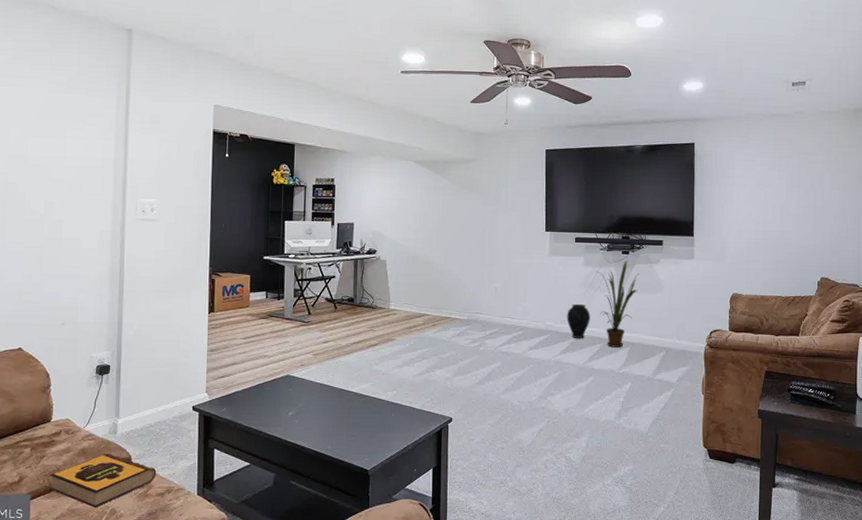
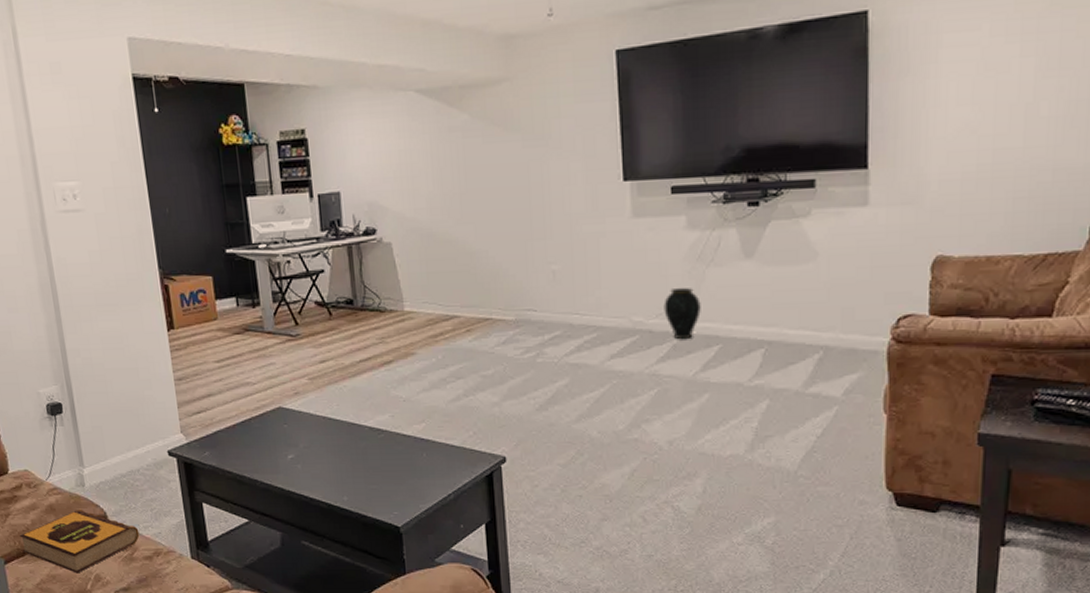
house plant: present [597,260,640,348] -> none [708,215,778,350]

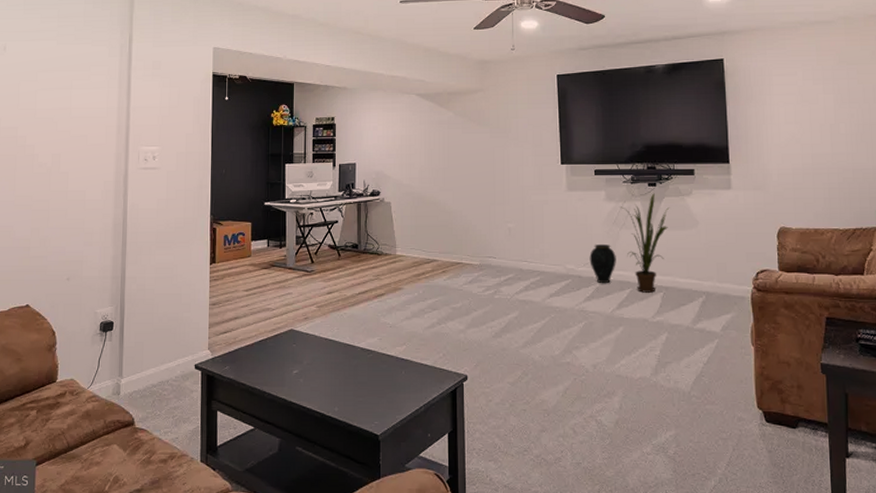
hardback book: present [19,510,140,573] -> none [54,416,160,475]
house plant: none [708,215,778,350] -> present [621,193,670,293]

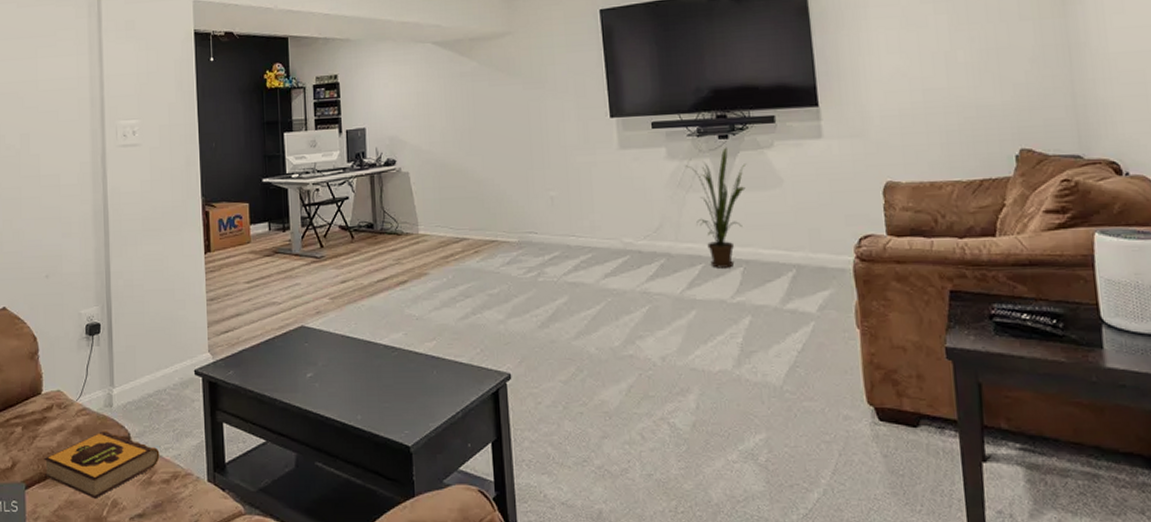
hardback book: none [54,416,160,475] -> present [44,431,160,499]
vase: present [589,245,616,284] -> none [650,212,684,260]

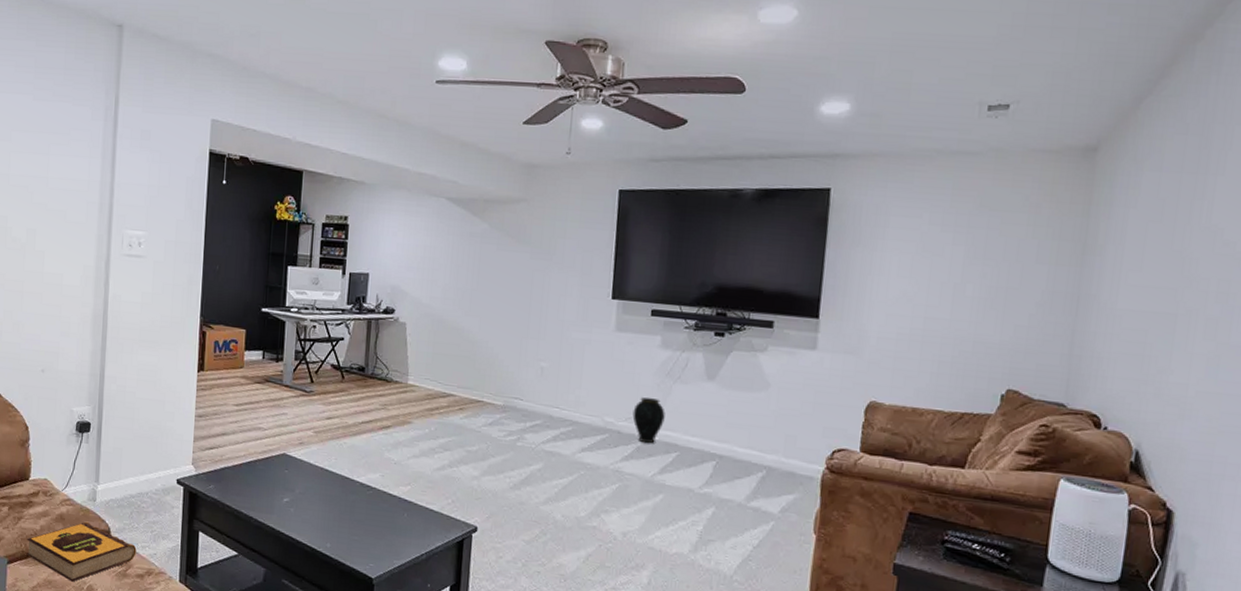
vase: none [650,212,684,260] -> present [632,397,665,444]
house plant: present [686,147,747,268] -> none [678,344,738,460]

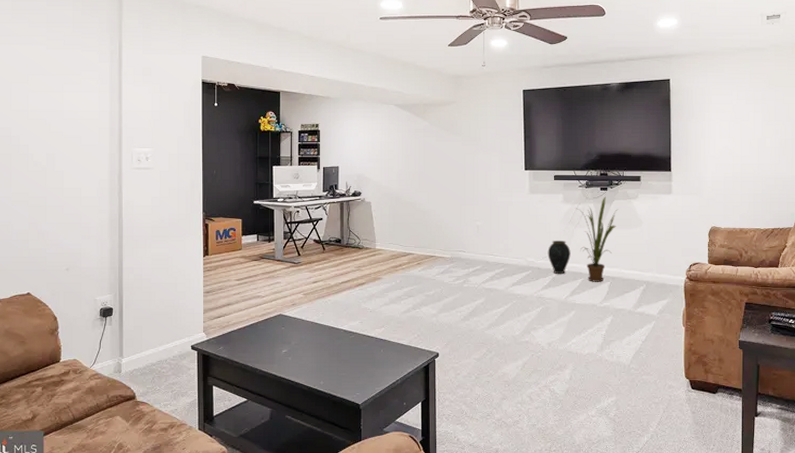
hardback book: present [26,522,137,582] -> none [60,391,160,443]
house plant: none [678,344,738,460] -> present [576,196,619,282]

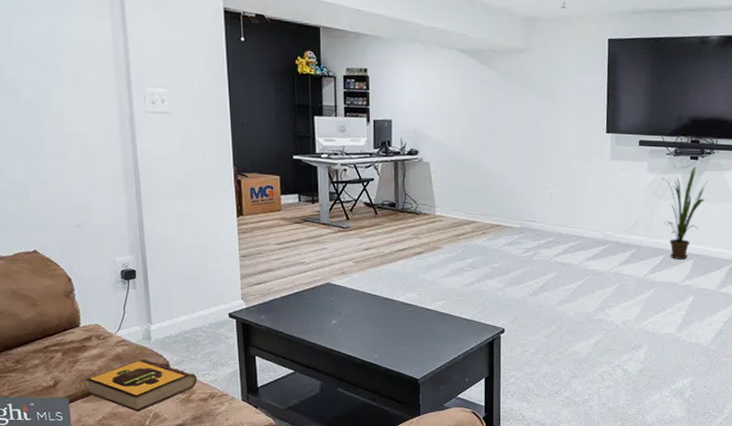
hardback book: none [60,391,160,443] -> present [86,359,198,412]
vase: present [547,241,571,275] -> none [627,213,653,250]

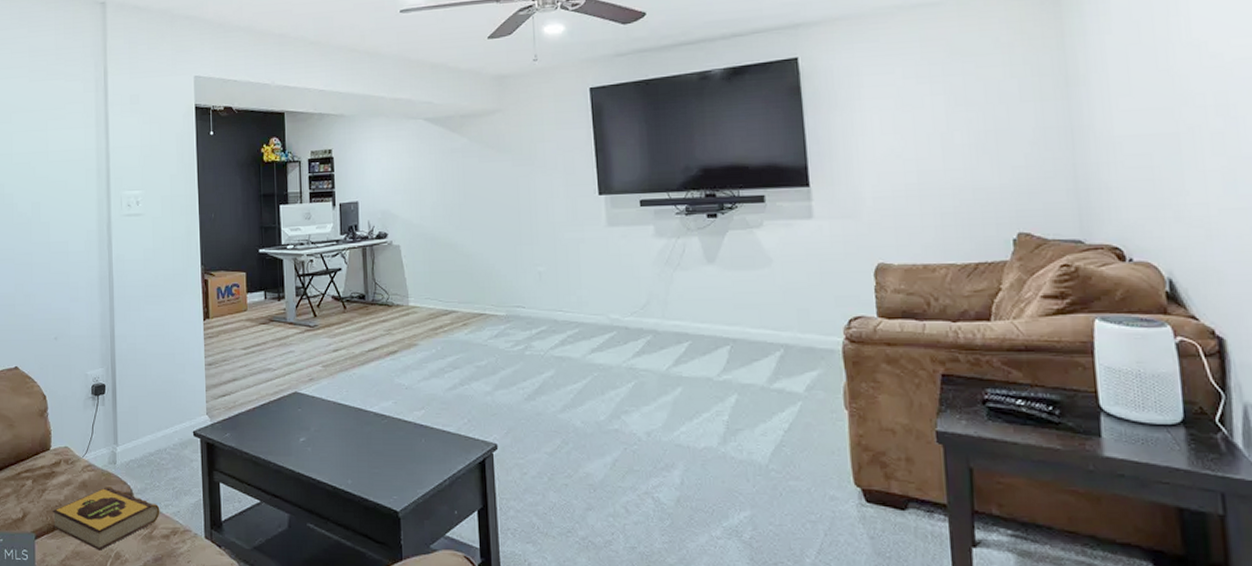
house plant: present [662,166,709,260] -> none [674,226,735,346]

